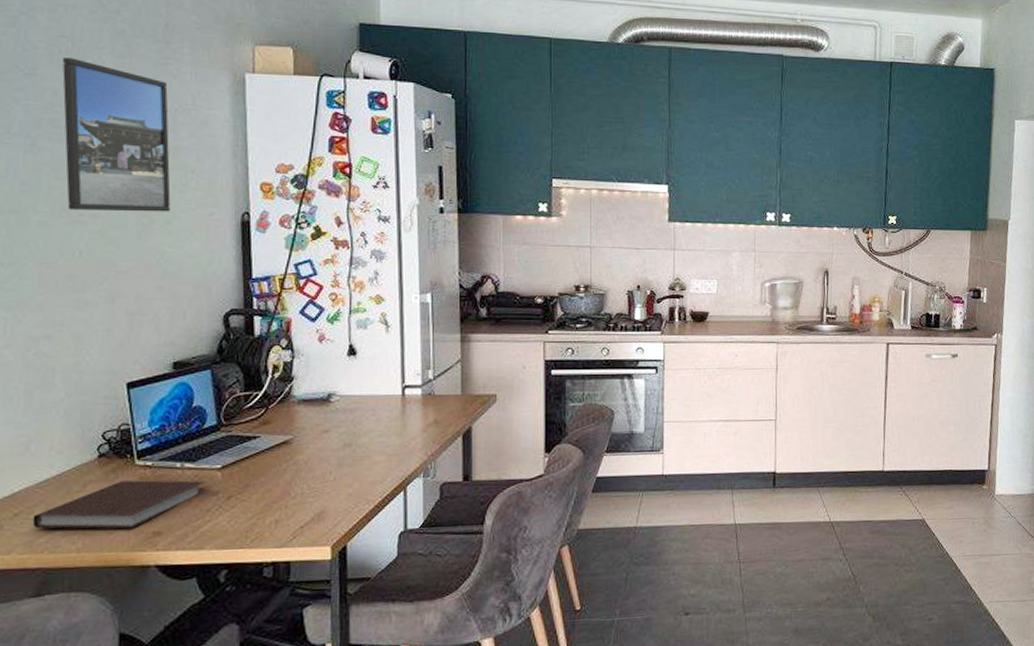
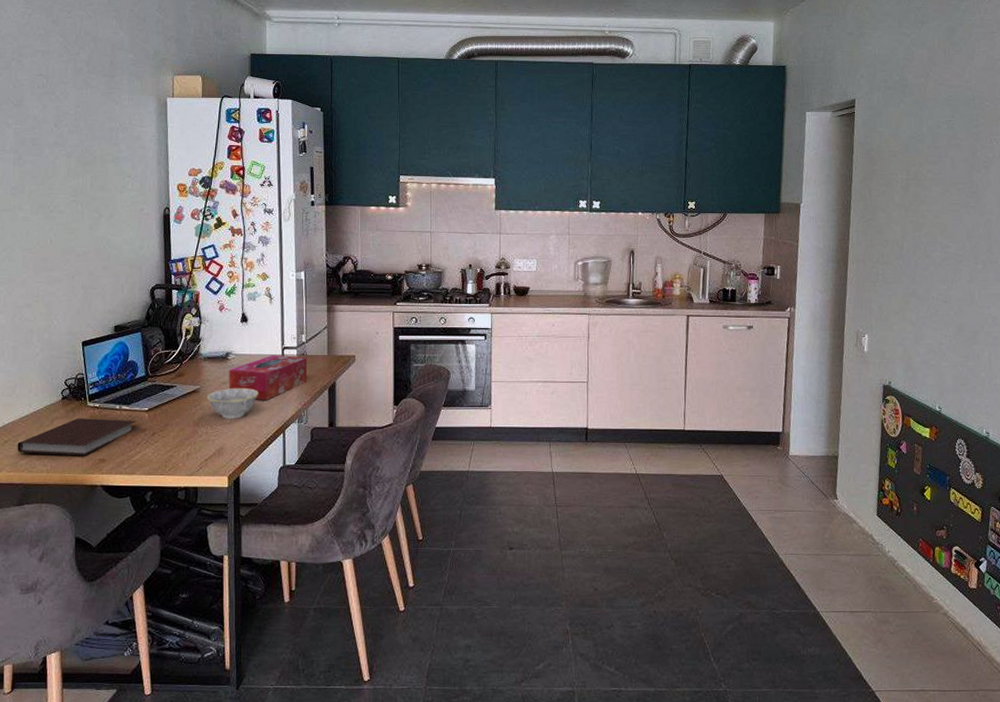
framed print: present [62,57,171,212] -> none [39,91,114,209]
bowl: none [303,437,372,476] -> present [207,388,259,419]
tissue box: none [331,395,436,451] -> present [228,354,308,400]

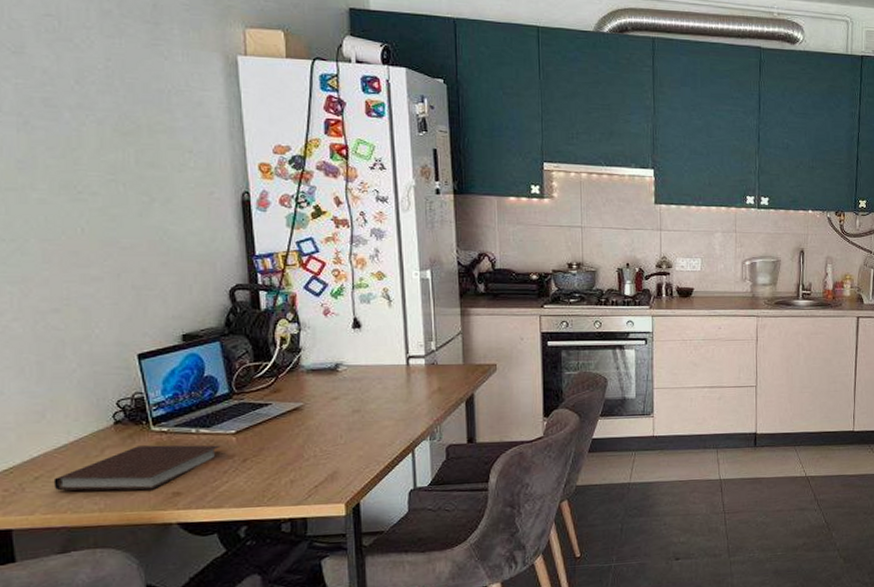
bowl: present [207,388,259,419] -> none [313,404,379,439]
tissue box: present [228,354,308,400] -> none [340,364,440,417]

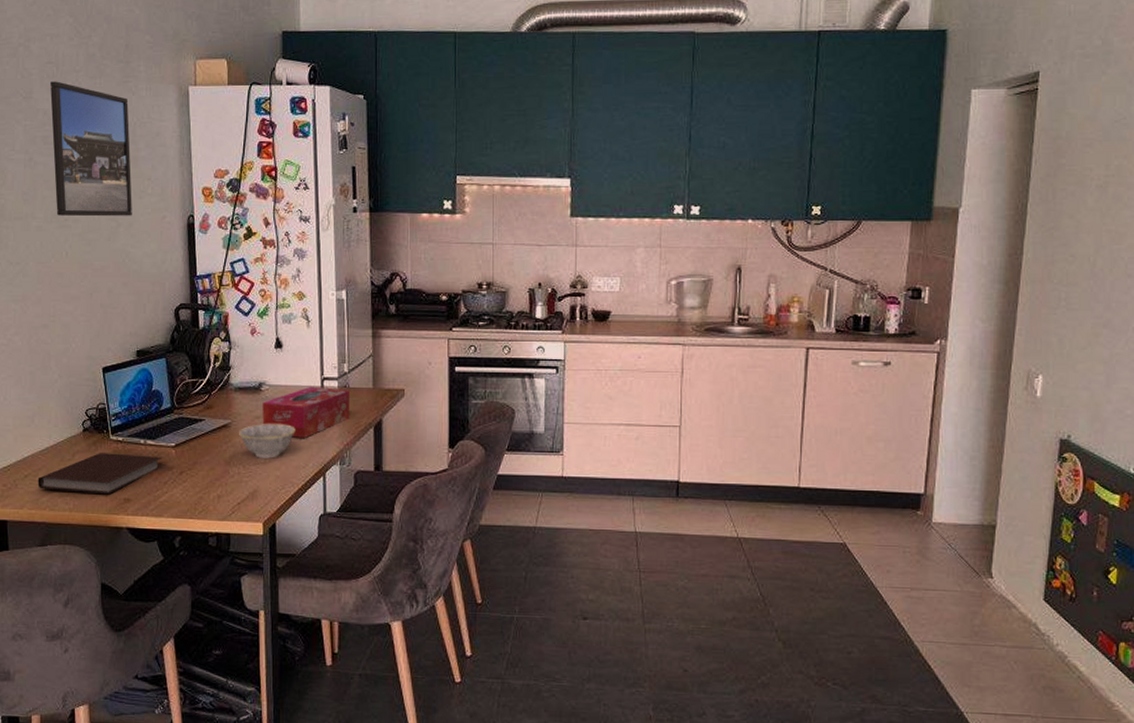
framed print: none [49,36,170,191] -> present [49,81,132,217]
bowl: none [313,404,379,439] -> present [239,424,296,459]
tissue box: none [340,364,440,417] -> present [262,386,351,438]

